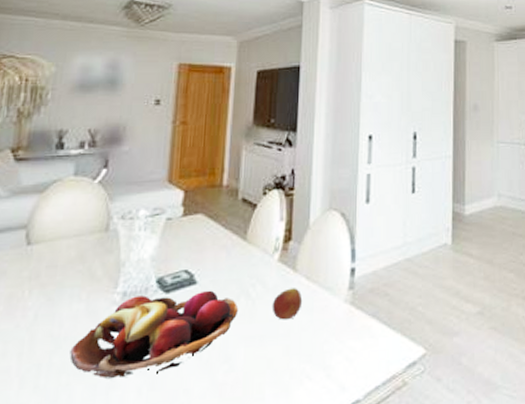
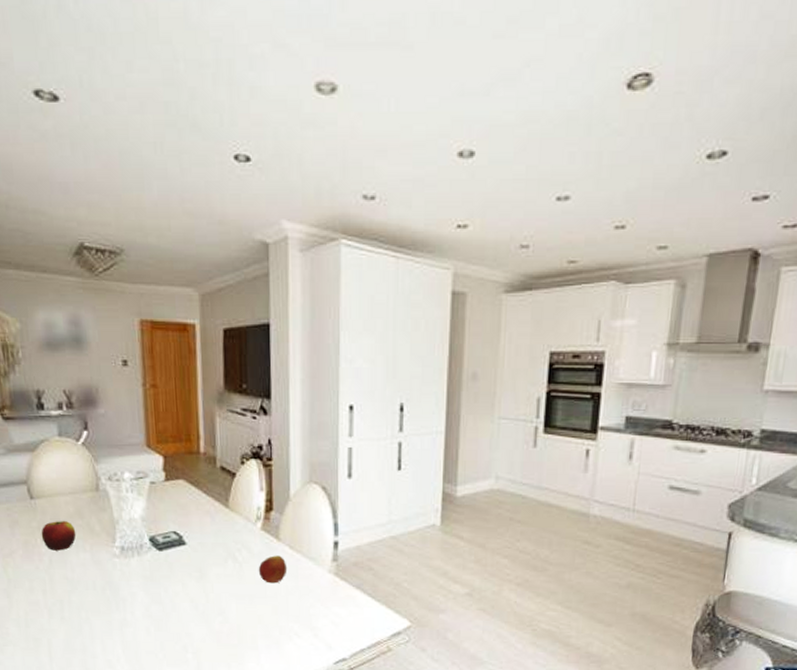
apple: none [30,266,74,303] -> present [41,520,76,551]
fruit basket: present [69,290,239,380] -> none [84,551,227,618]

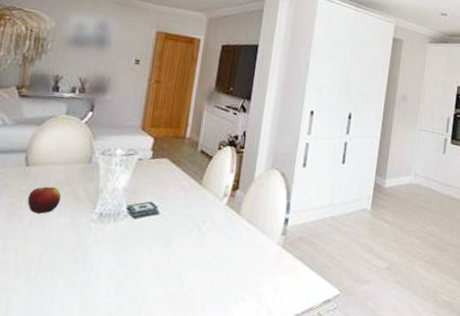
apple: present [258,555,288,584] -> none [217,228,244,253]

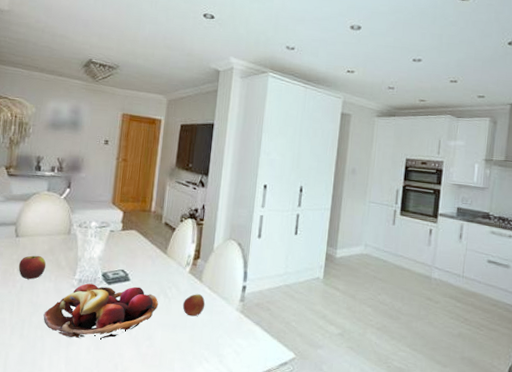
fruit basket: none [55,217,191,280] -> present [43,283,159,339]
apple: none [217,228,244,253] -> present [182,294,205,317]

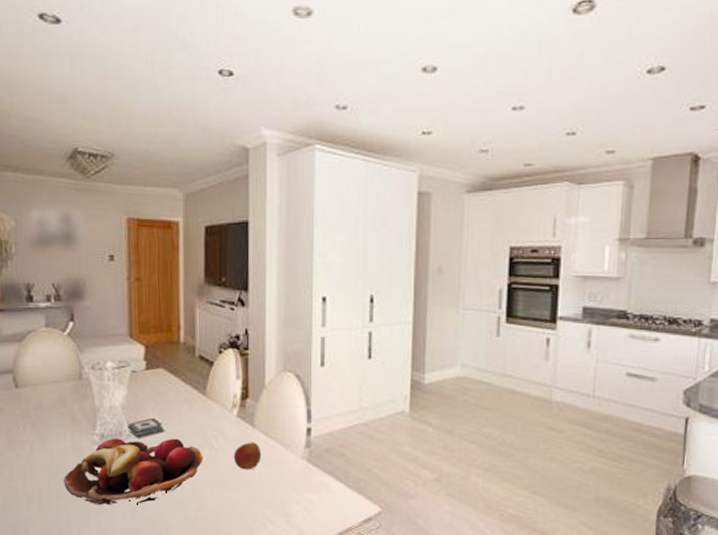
apple: present [18,255,46,279] -> none [24,408,58,438]

